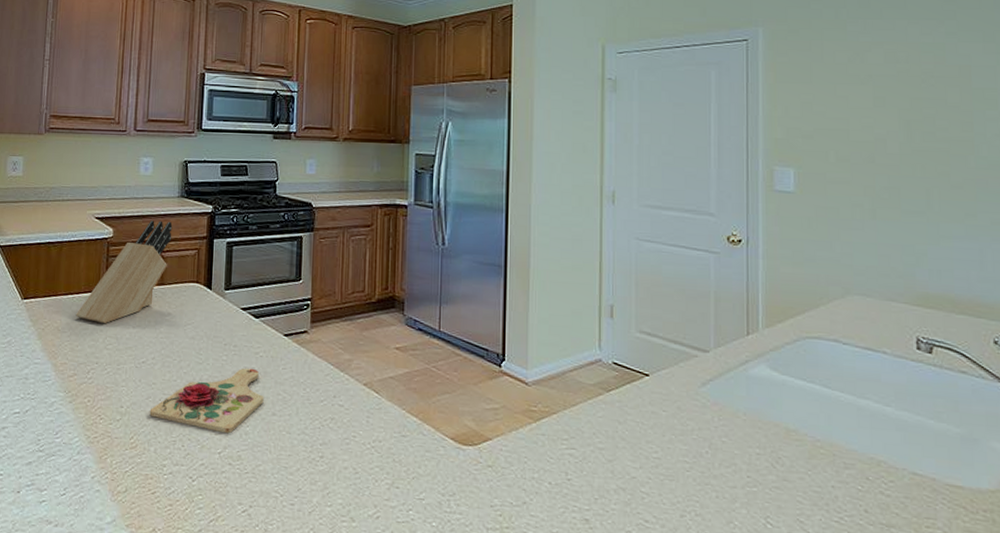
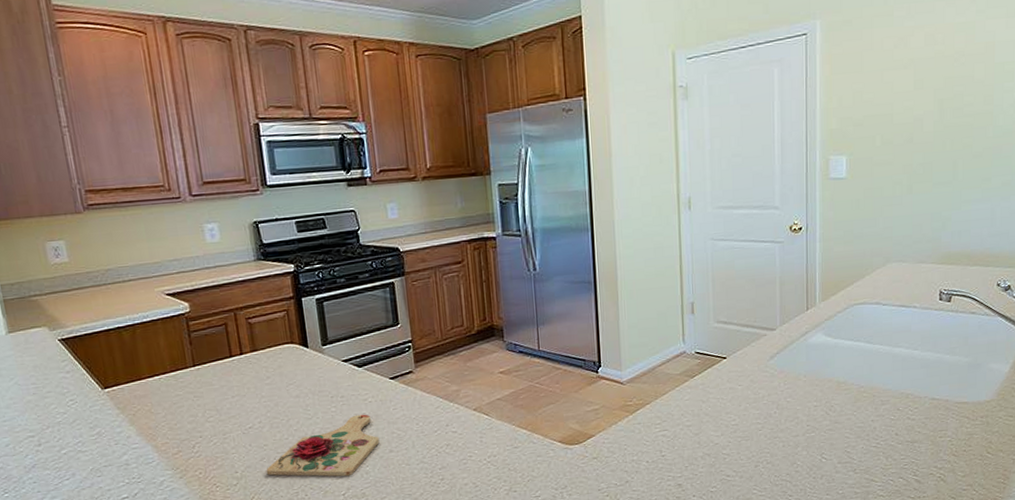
knife block: present [76,220,173,324] -> none [166,286,257,399]

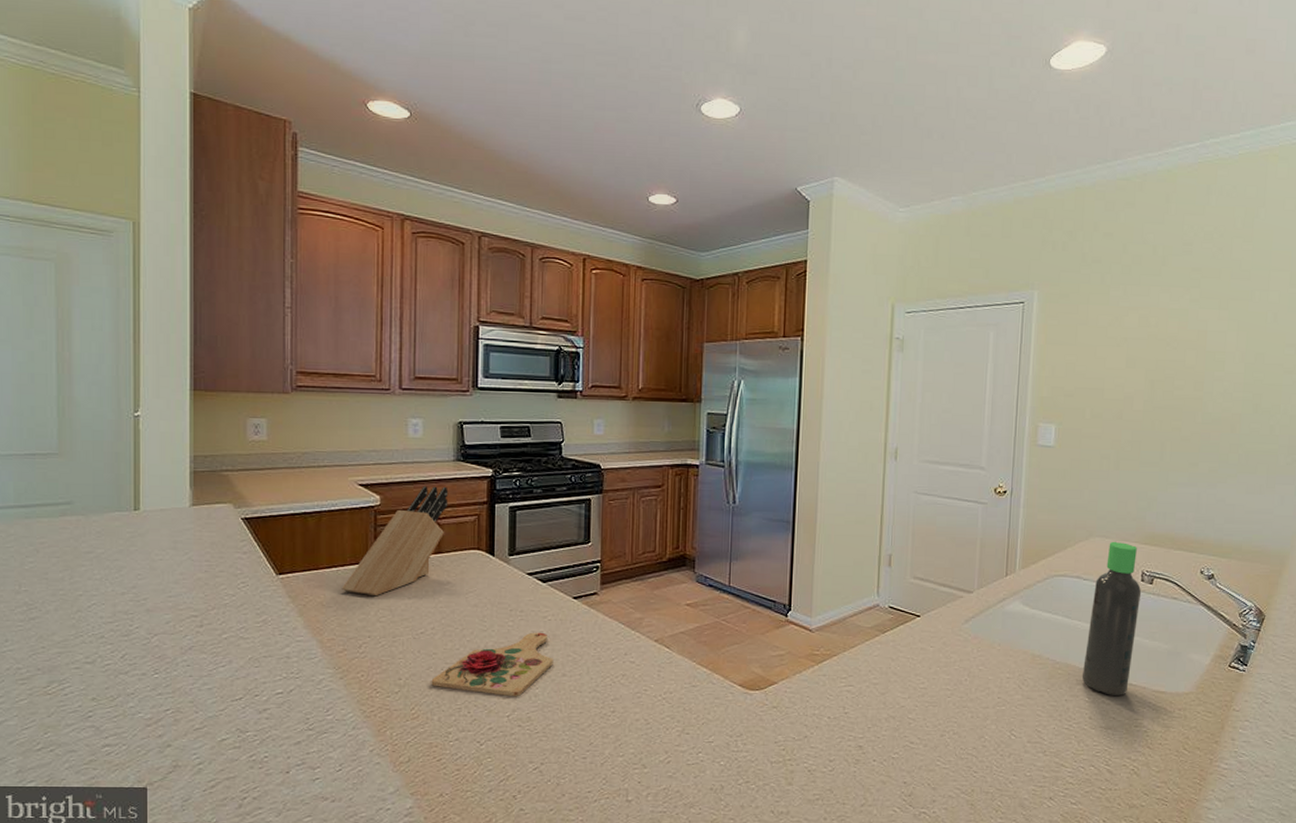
knife block: none [166,286,257,399] -> present [342,486,449,597]
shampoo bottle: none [886,264,940,411] -> present [1081,541,1142,695]

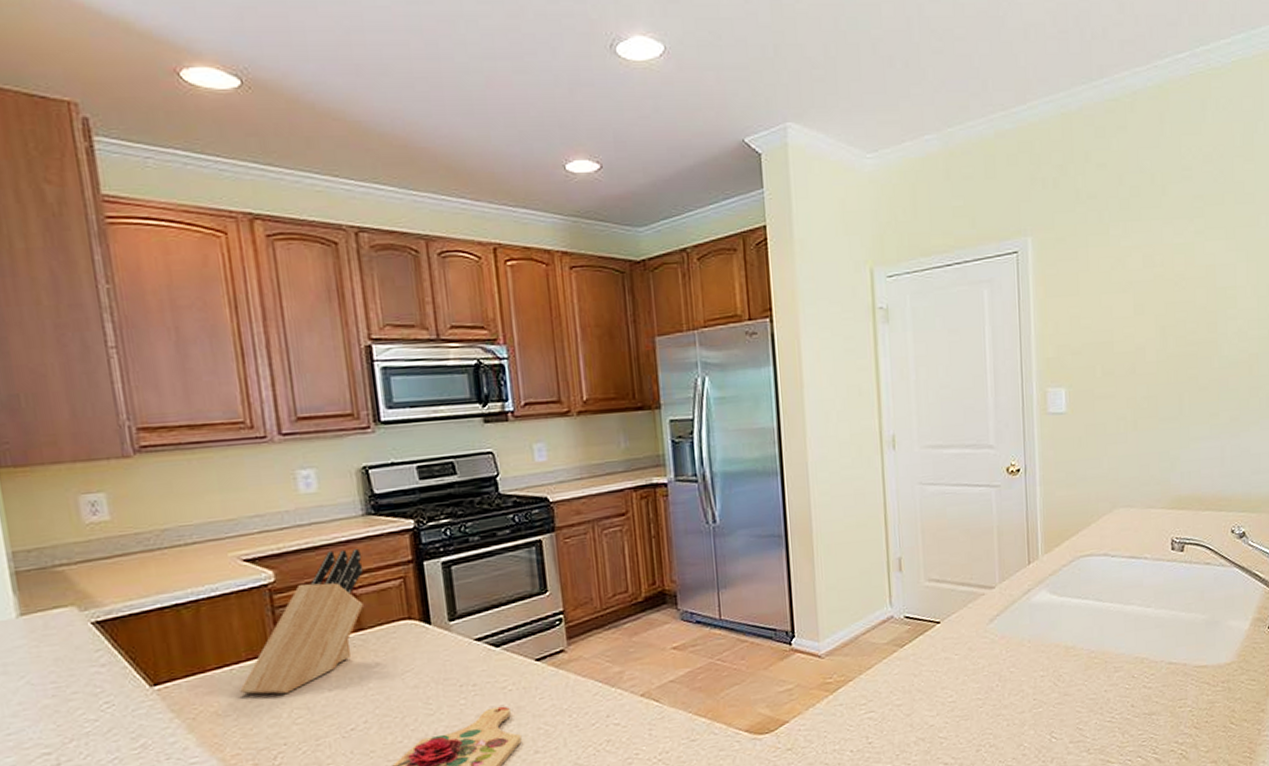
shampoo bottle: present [1081,541,1142,695] -> none [1119,509,1173,679]

